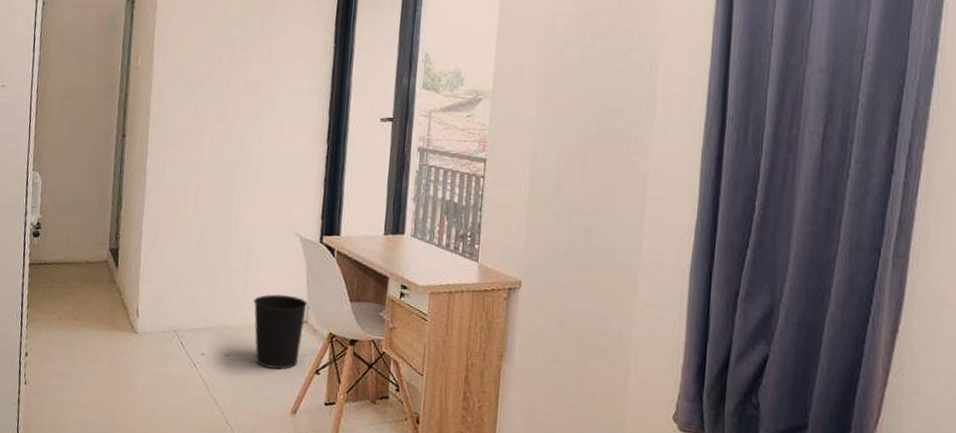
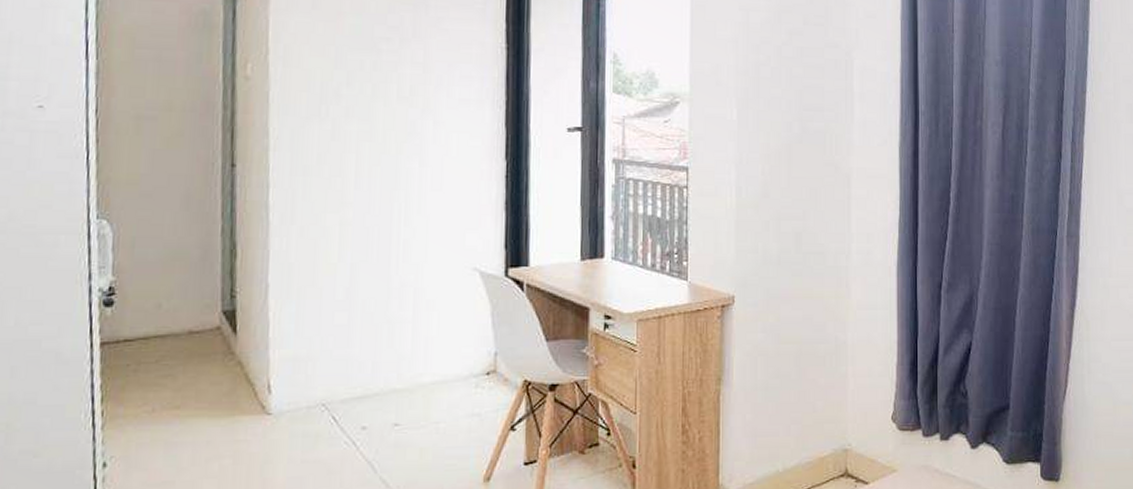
wastebasket: present [253,294,308,370] -> none [426,343,496,433]

